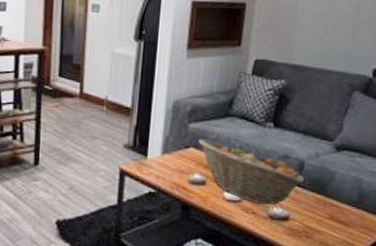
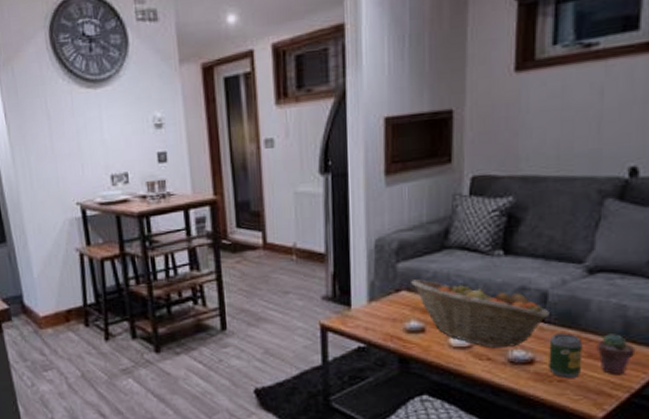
soda can: none [299,197,327,235] -> present [549,333,583,378]
potted succulent: none [337,201,366,236] -> present [596,334,636,374]

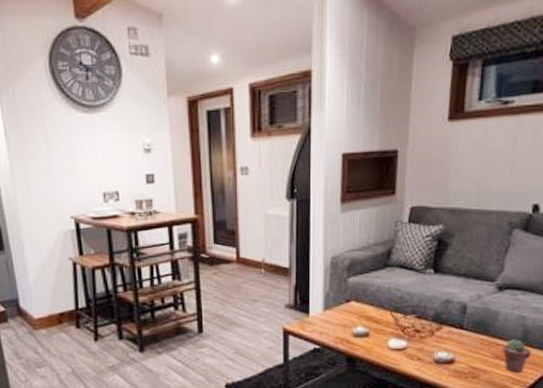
fruit basket: present [411,279,549,347] -> none [359,292,467,349]
soda can: present [549,333,583,378] -> none [465,339,492,375]

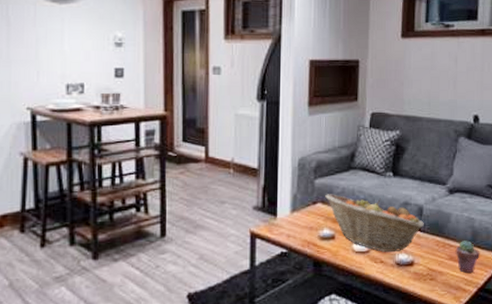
fruit basket: none [359,292,467,349] -> present [325,194,424,252]

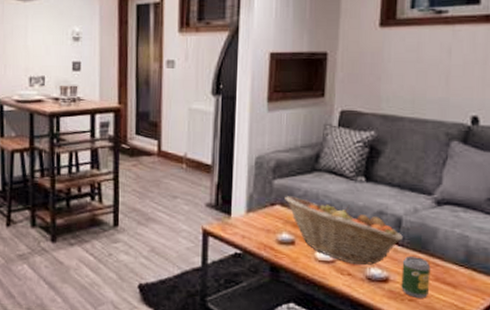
soda can: none [424,240,446,277] -> present [401,256,431,298]
potted succulent: present [455,240,480,273] -> none [442,261,476,298]

